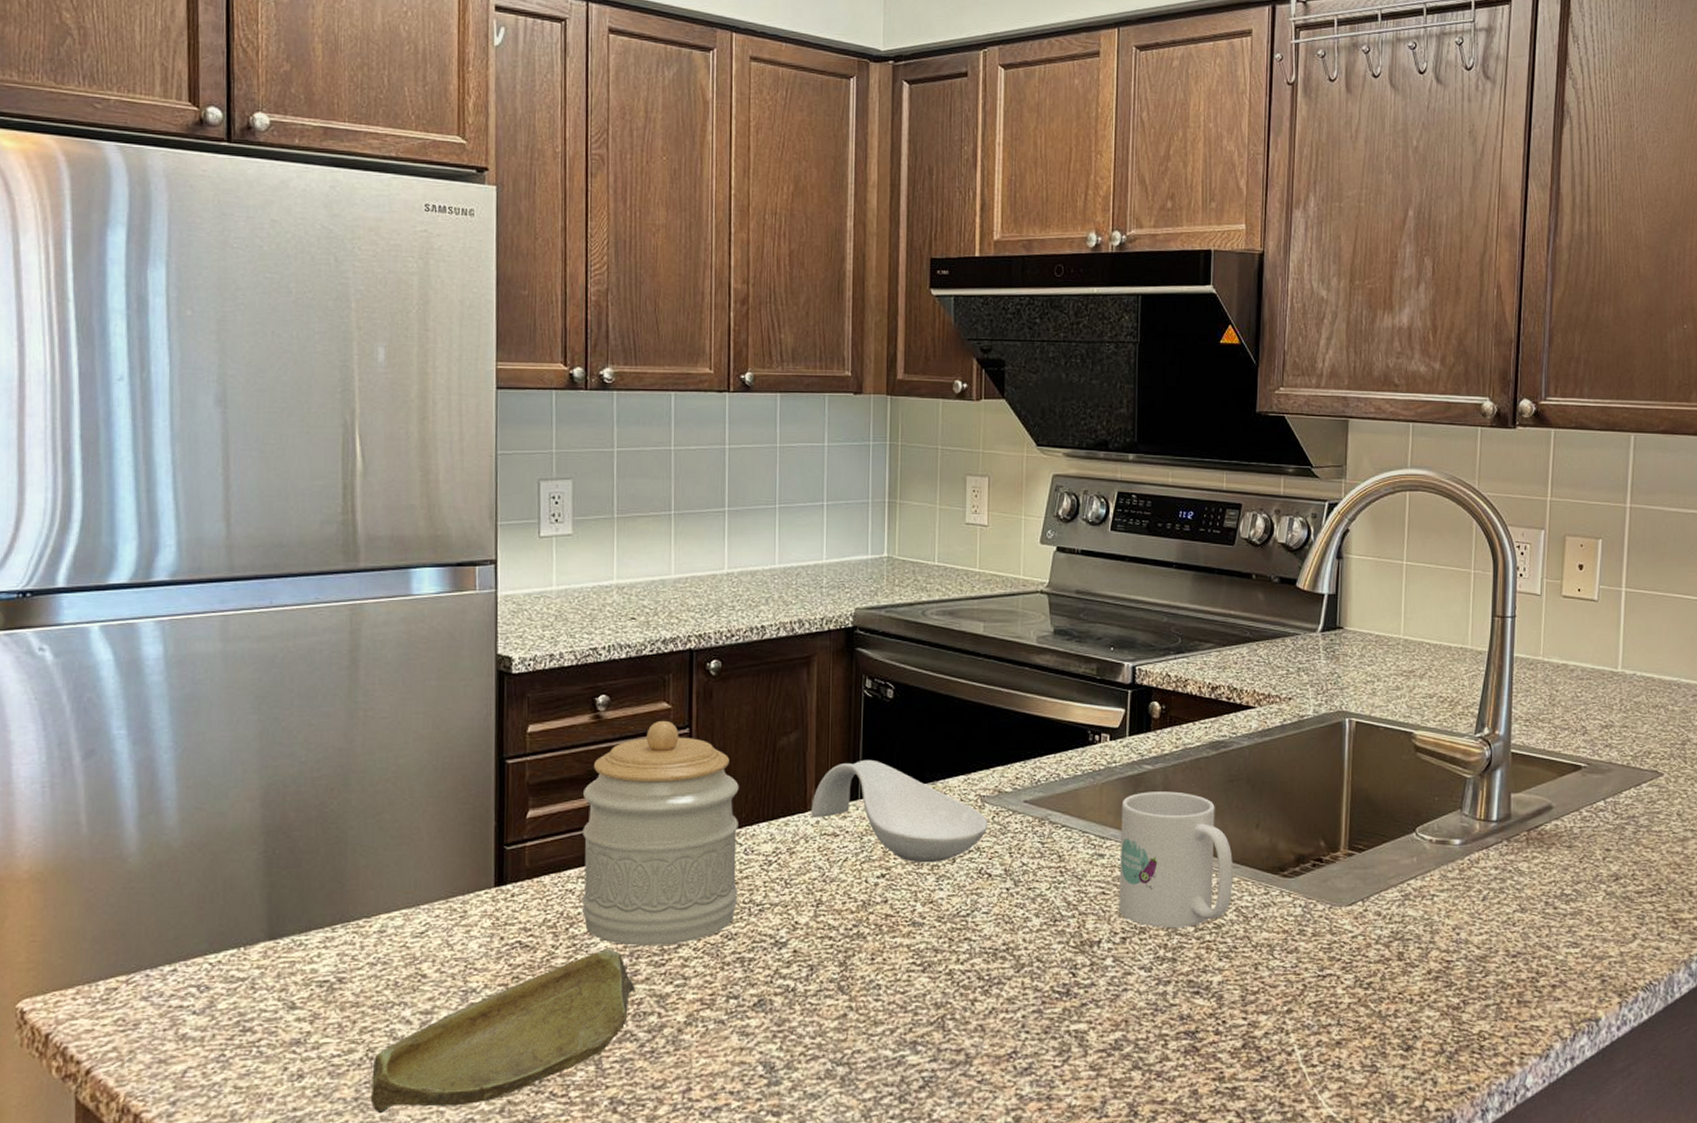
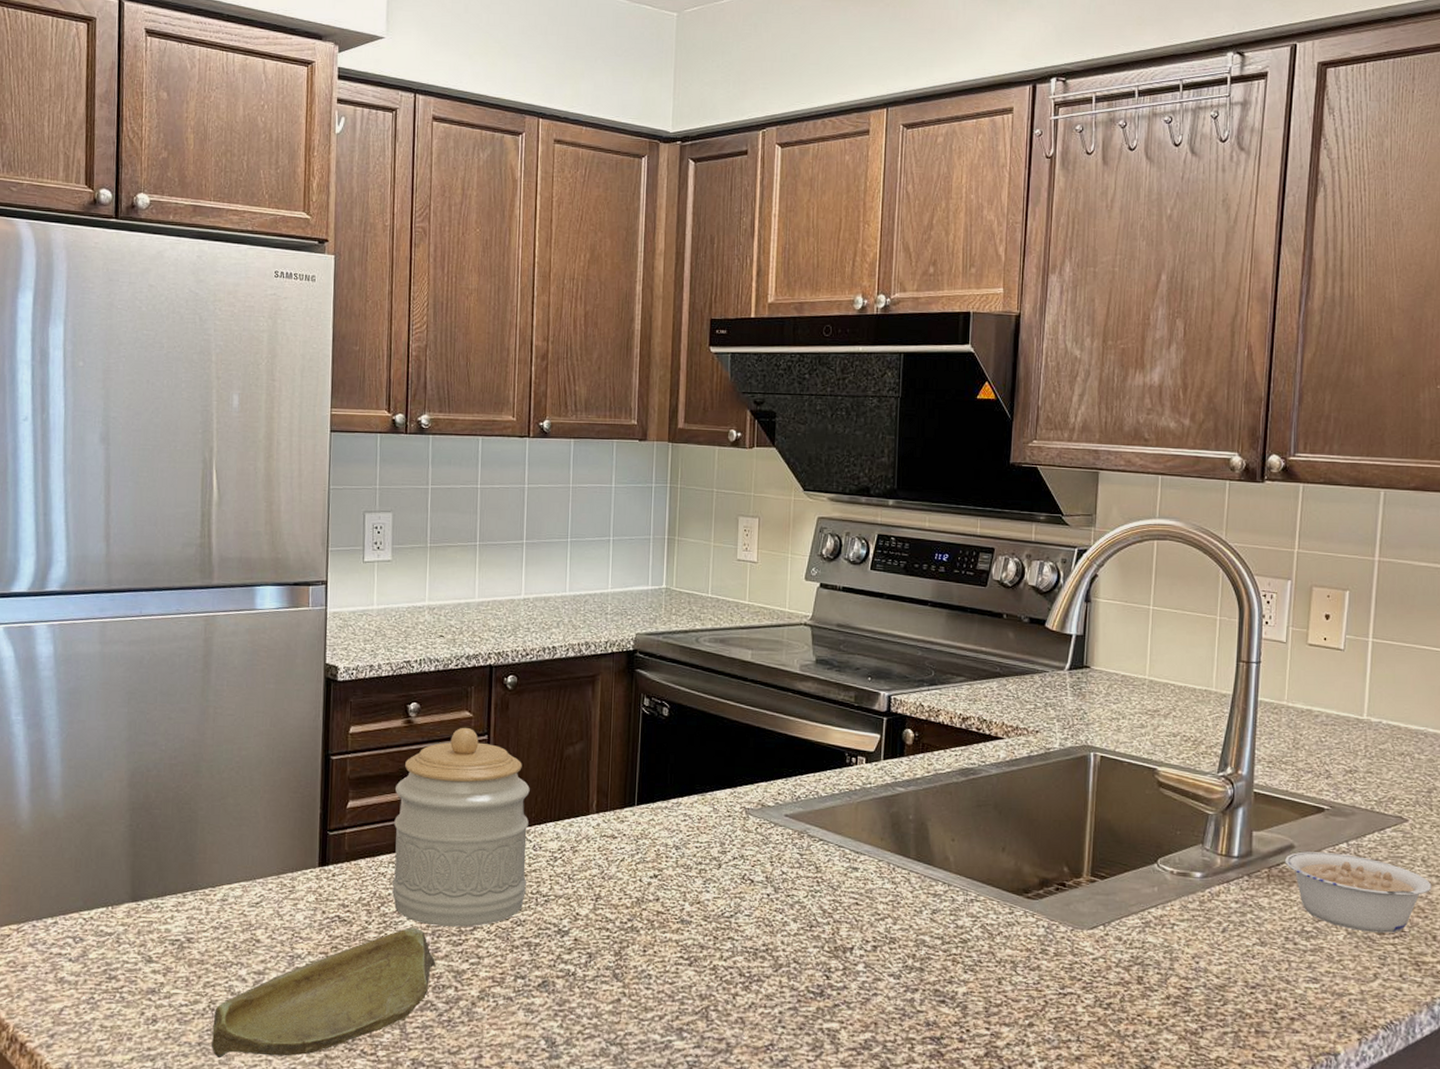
spoon rest: present [811,759,988,863] -> none [593,770,752,867]
mug: present [1119,791,1233,928] -> none [871,812,979,940]
legume: none [1542,811,1687,892] -> present [1284,851,1432,933]

